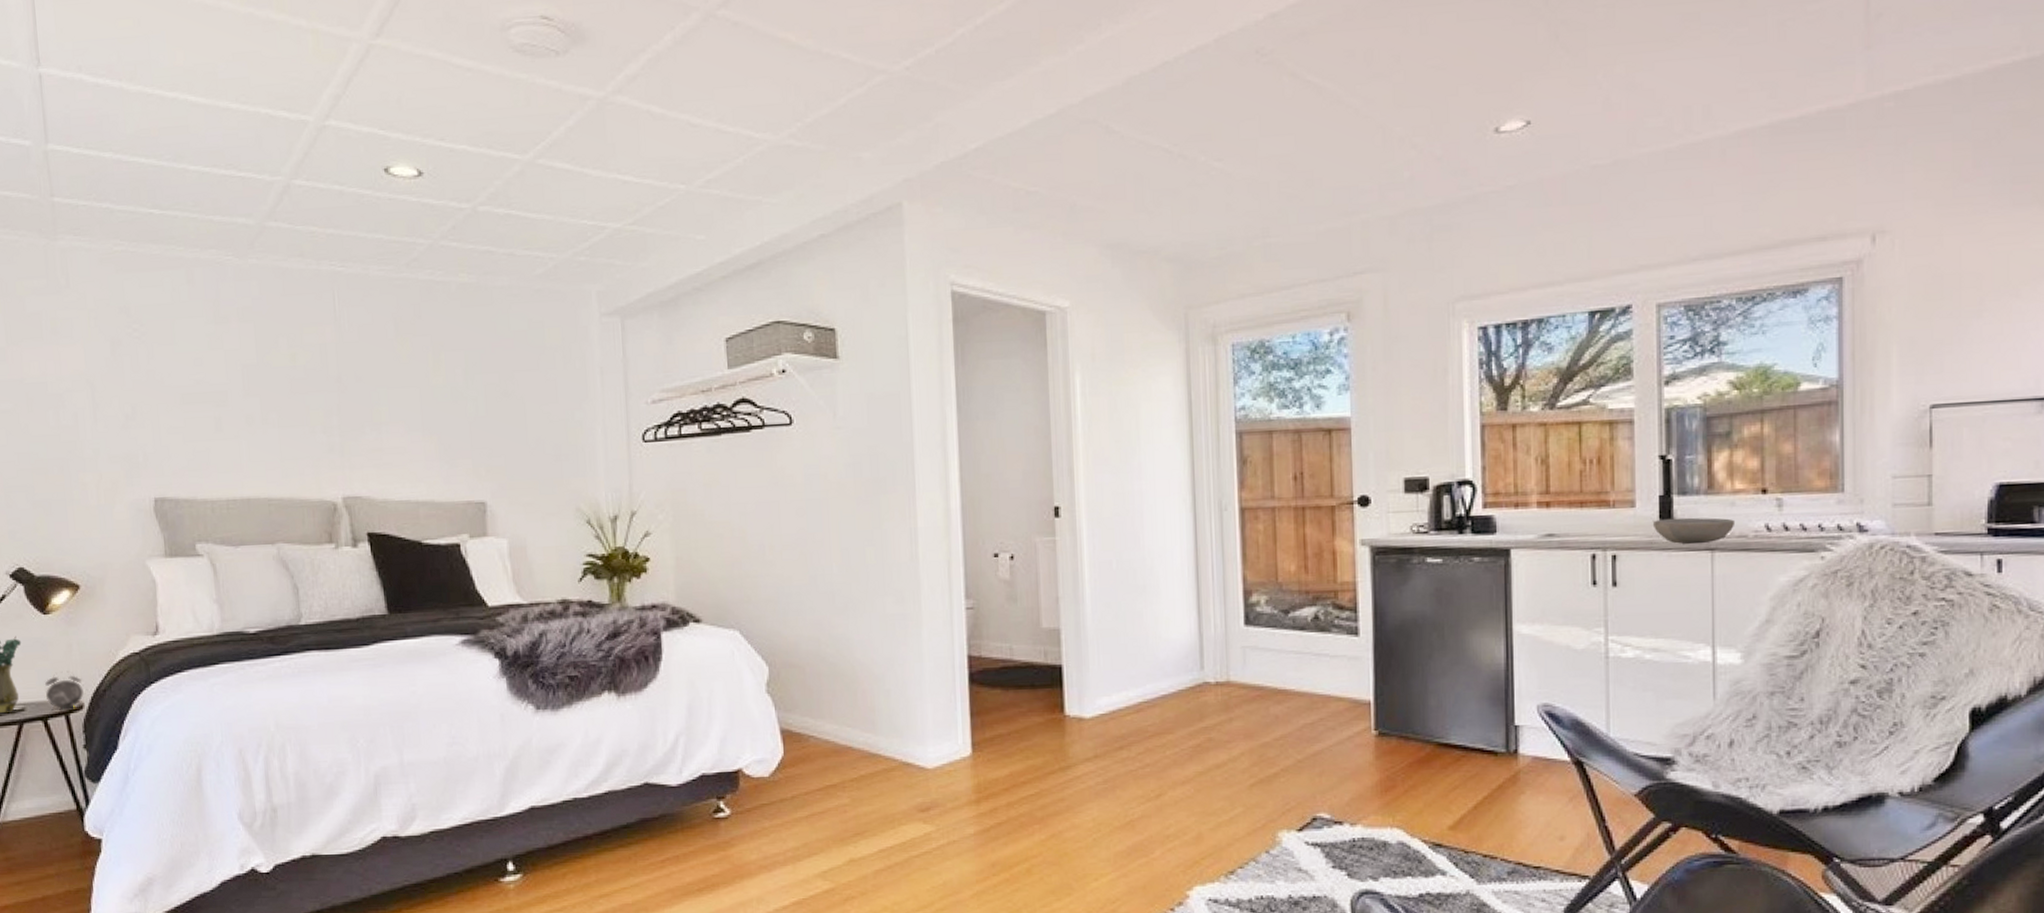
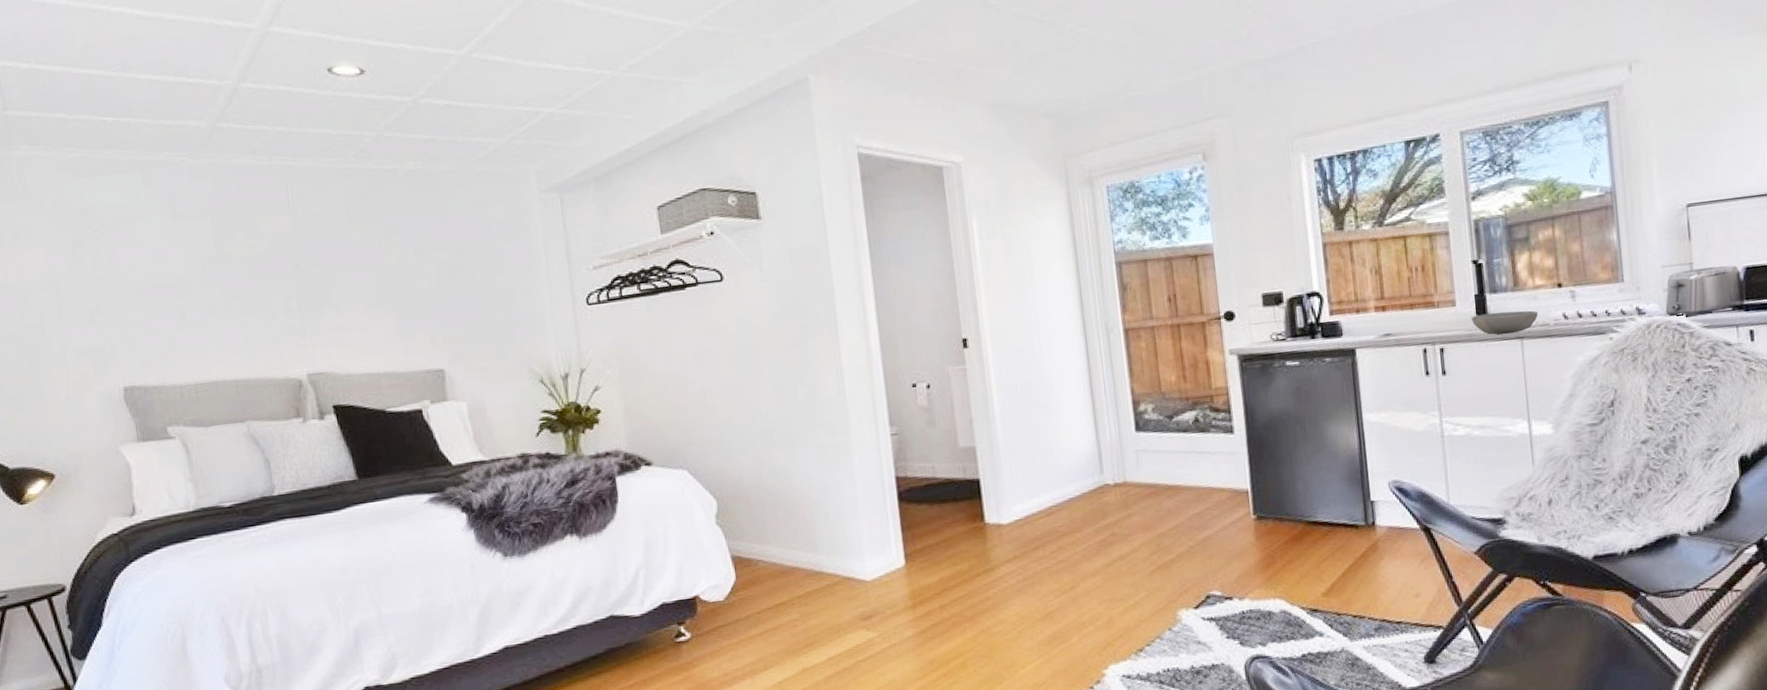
alarm clock: present [44,670,84,709] -> none [25,556,65,594]
toaster: none [1893,480,1994,539] -> present [1665,265,1745,317]

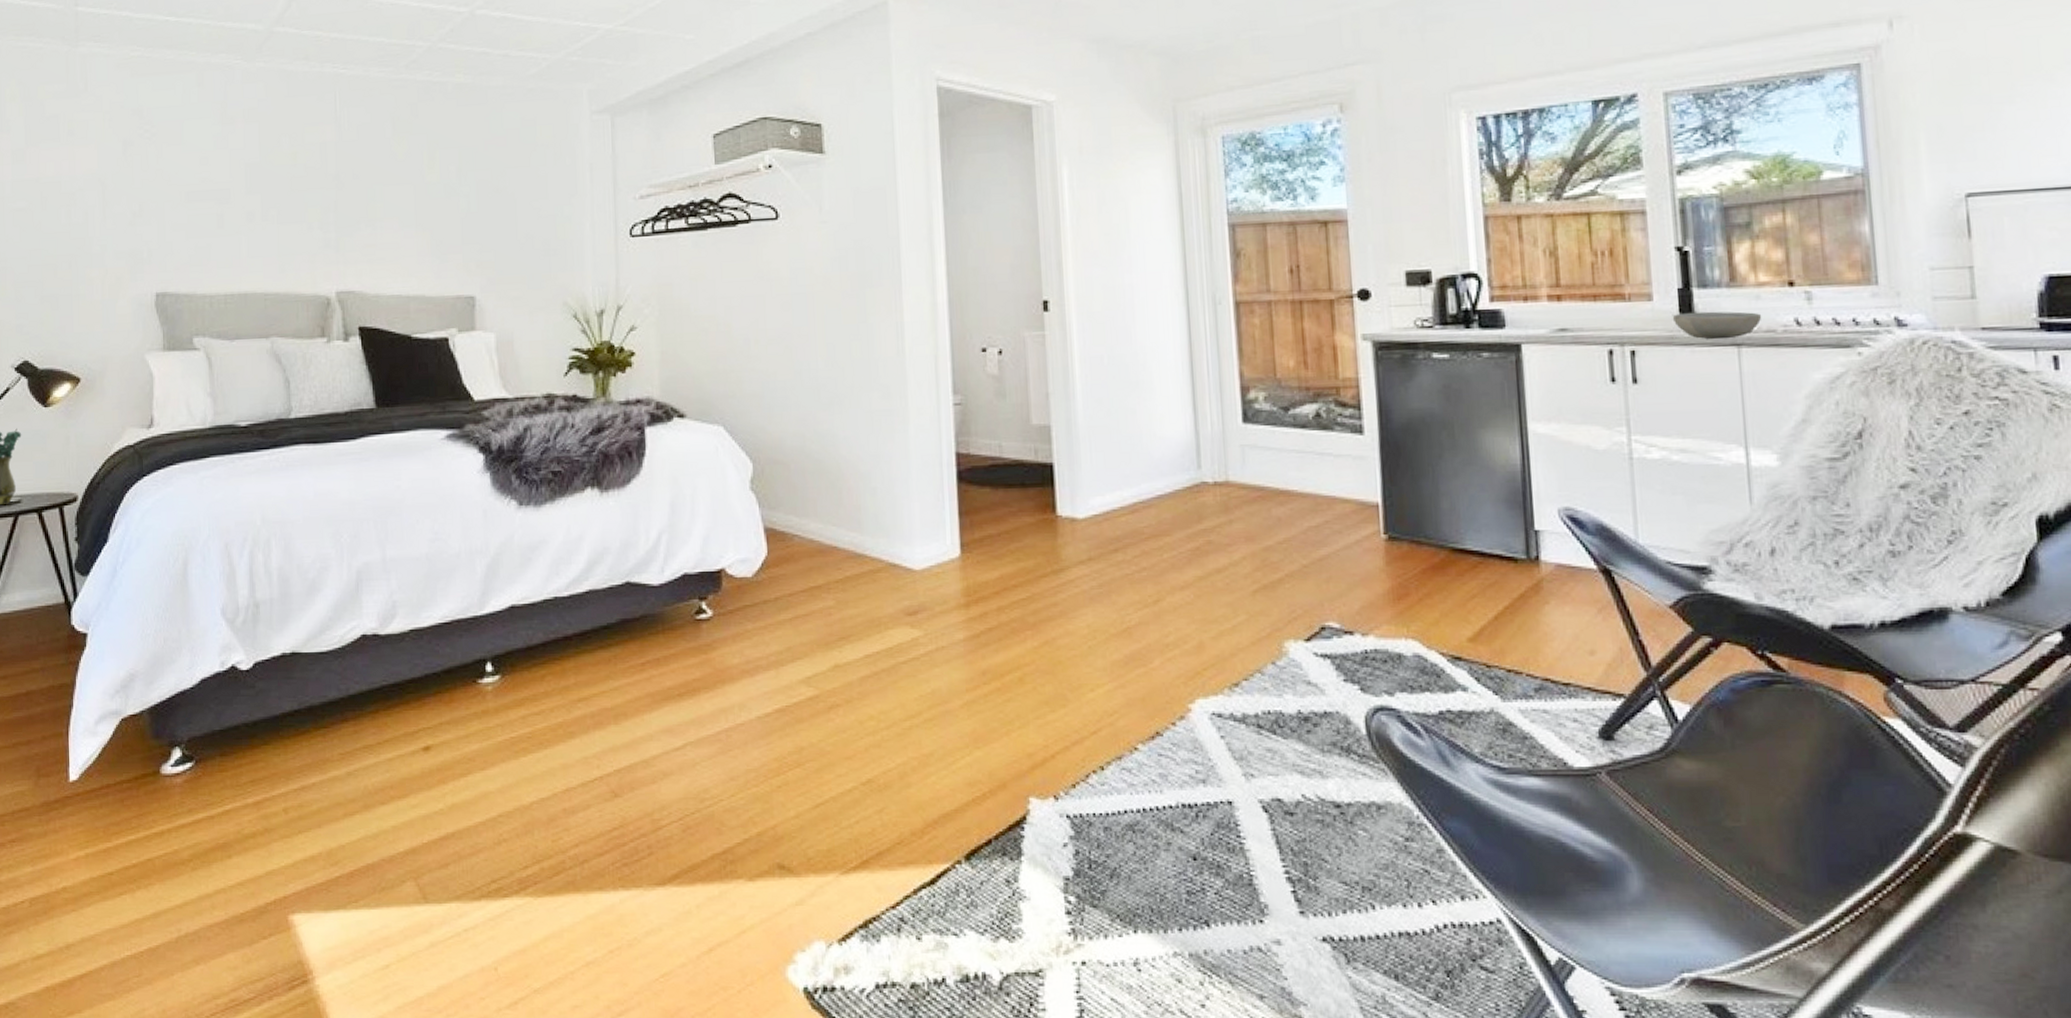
toaster: present [1665,265,1745,317] -> none [1935,272,2046,334]

